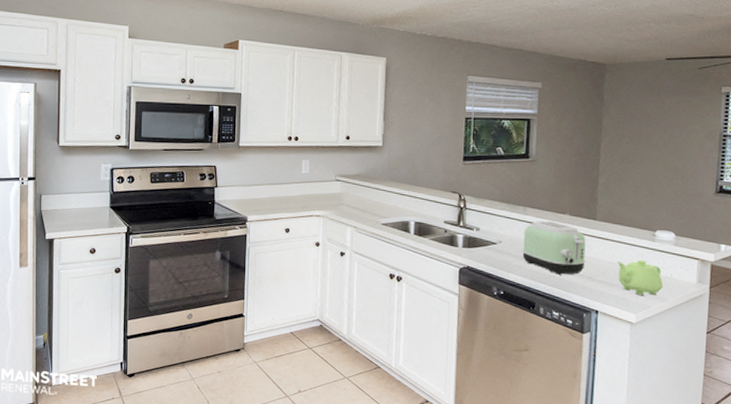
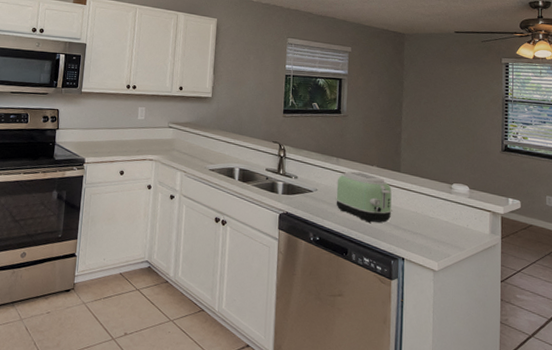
teapot: present [617,259,664,296] -> none [419,210,461,245]

